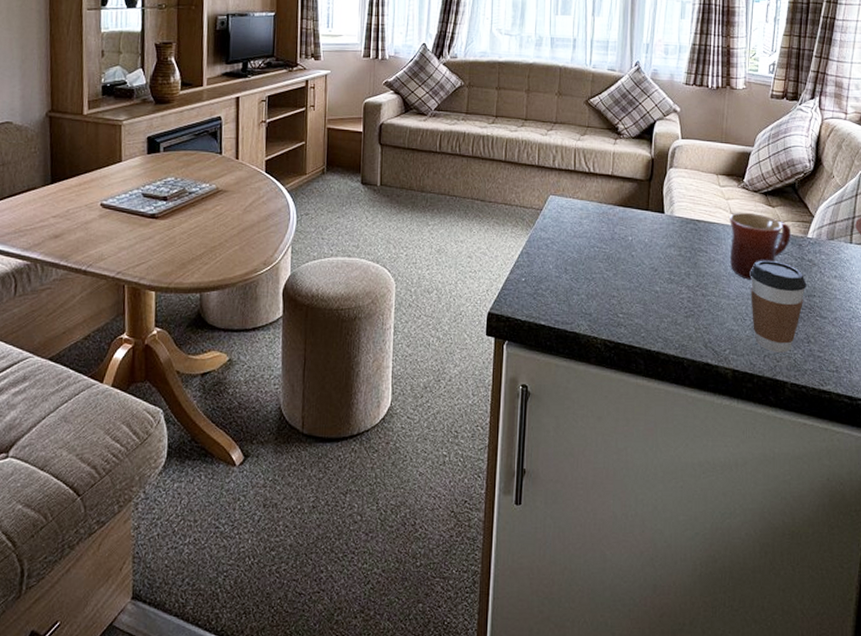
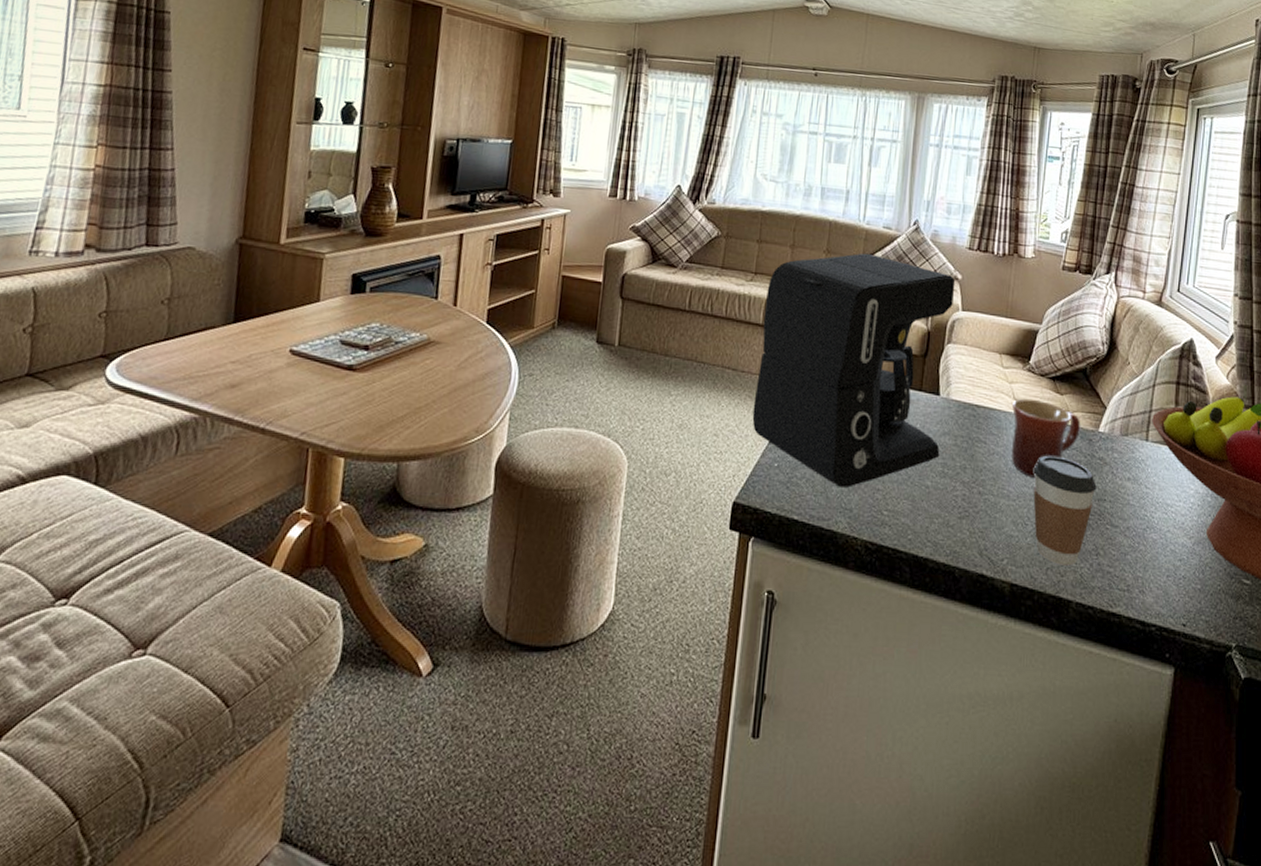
coffee maker: none [500,93,675,296] -> present [752,253,956,488]

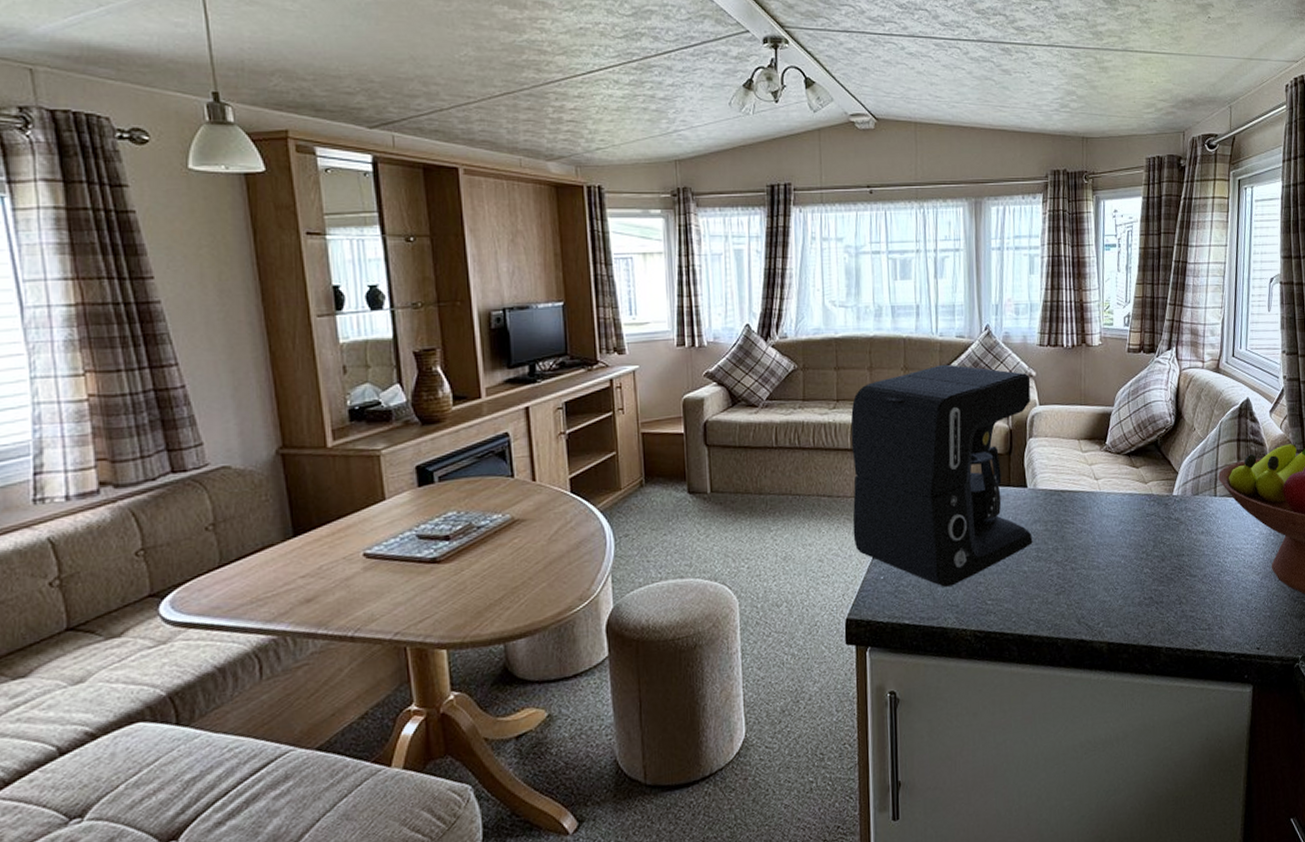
mug: present [1011,398,1080,478] -> none [1093,476,1156,547]
coffee cup: present [1033,455,1097,566] -> none [1118,523,1175,619]

